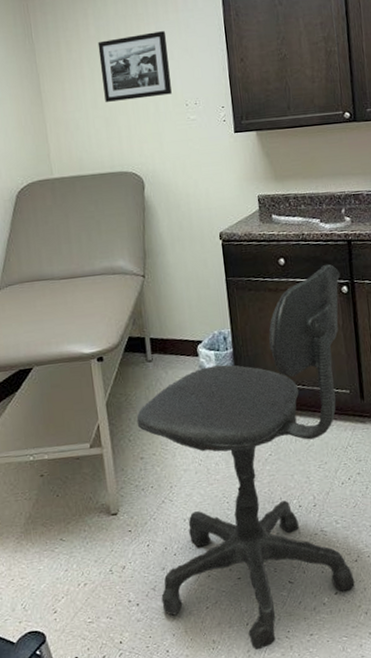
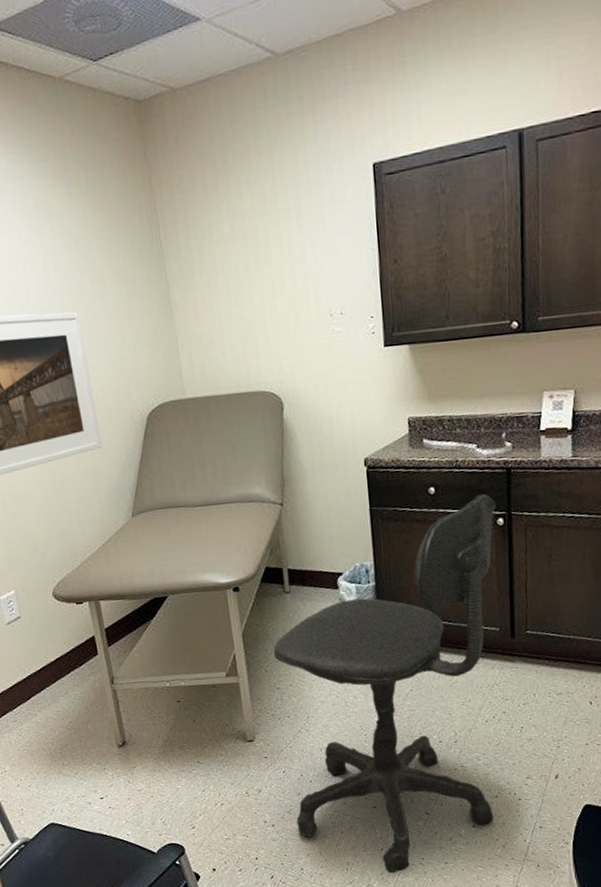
picture frame: present [97,31,172,102] -> none [232,228,315,313]

